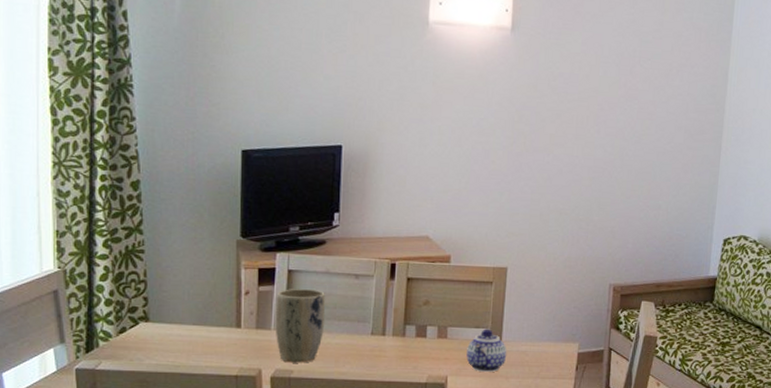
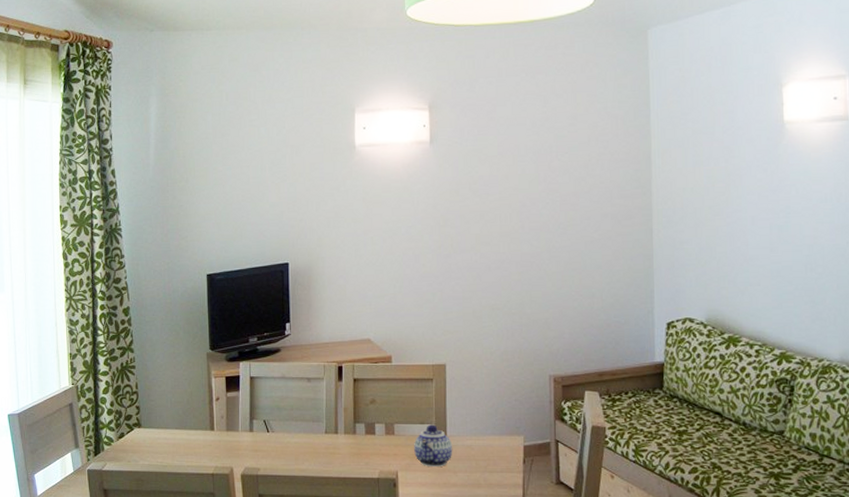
plant pot: present [275,289,326,363] -> none [241,394,284,461]

